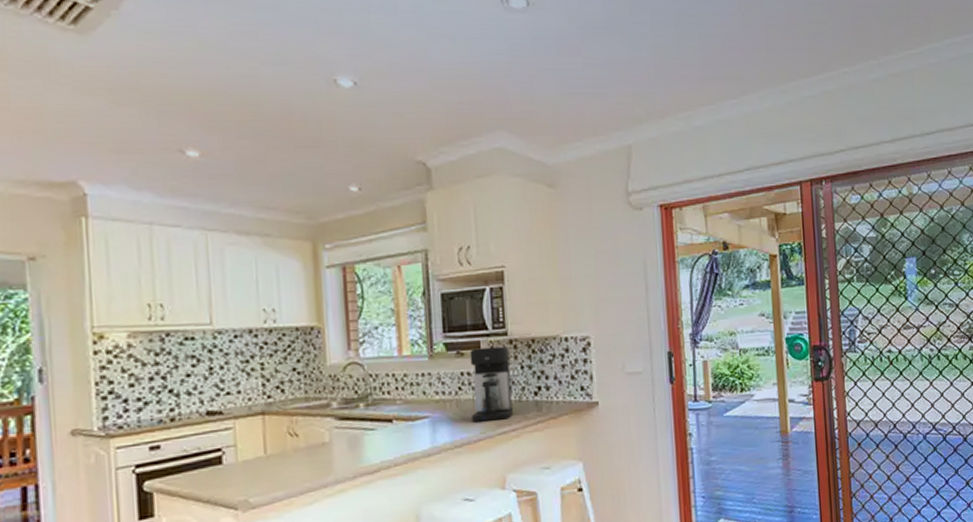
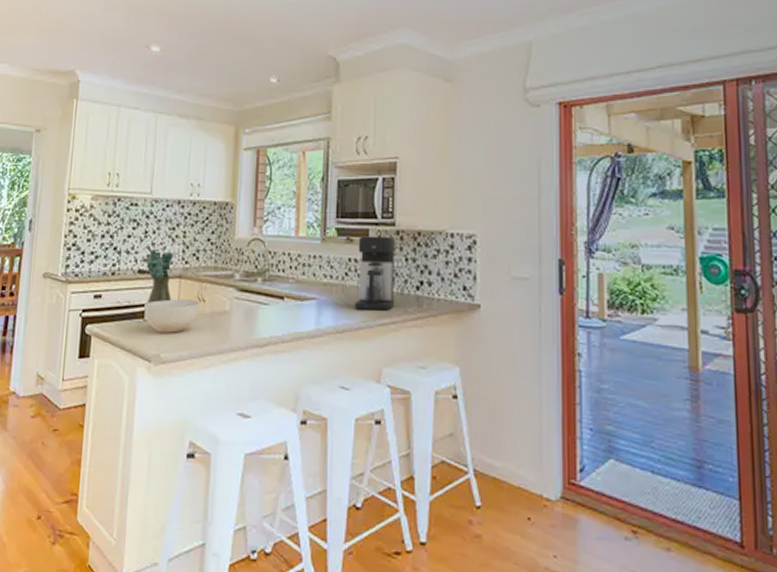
vase: none [213,384,256,448] -> present [144,247,173,304]
bowl: none [220,435,291,477] -> present [144,299,199,333]

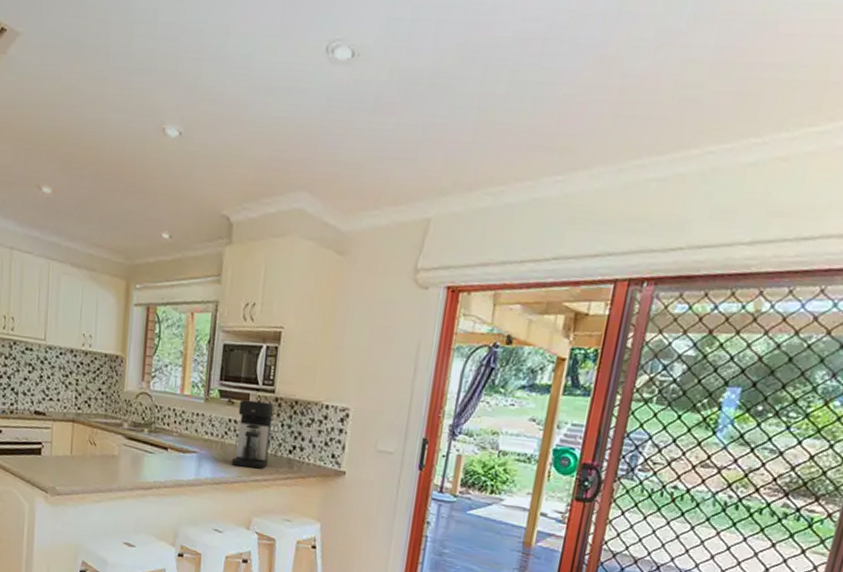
vase: present [144,247,173,304] -> none [40,391,67,443]
bowl: present [144,299,199,333] -> none [41,439,91,470]

